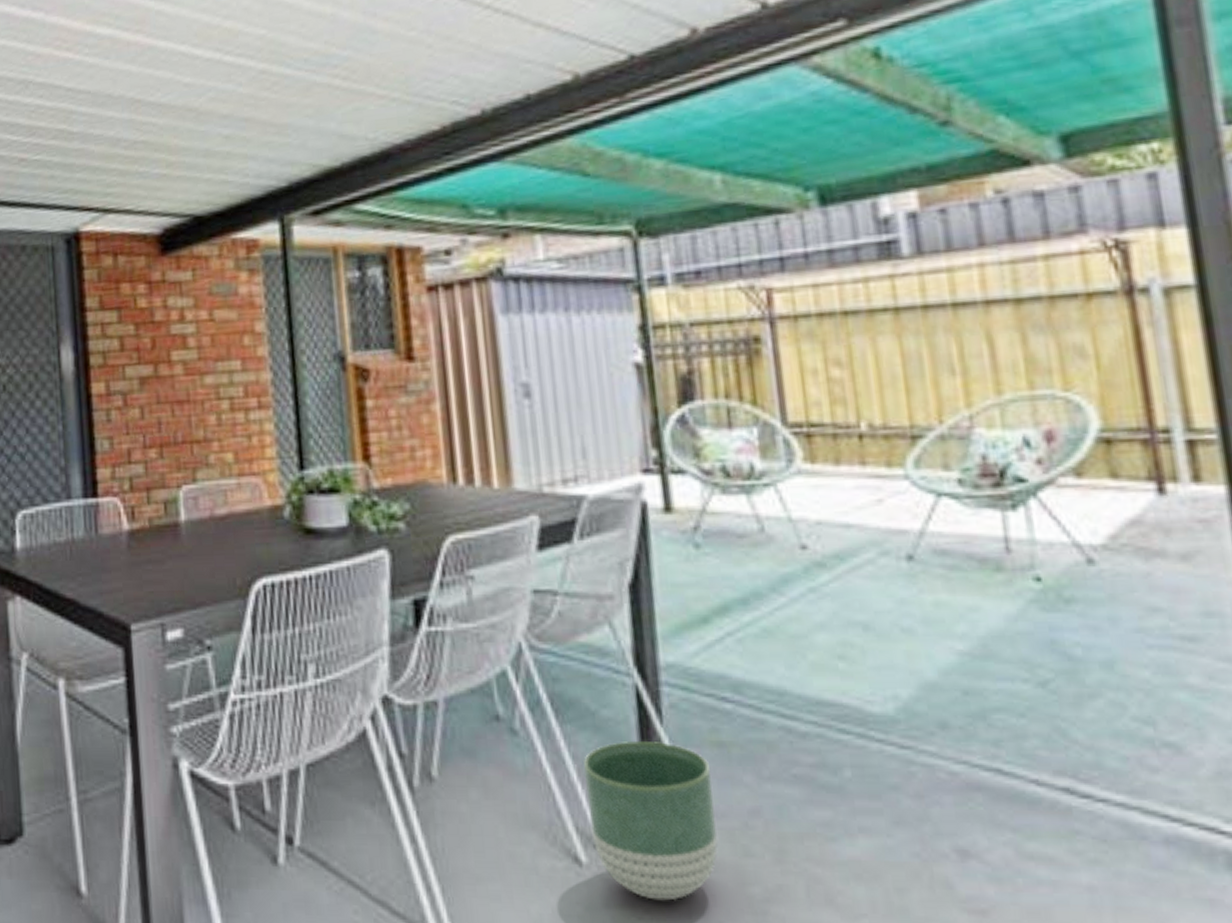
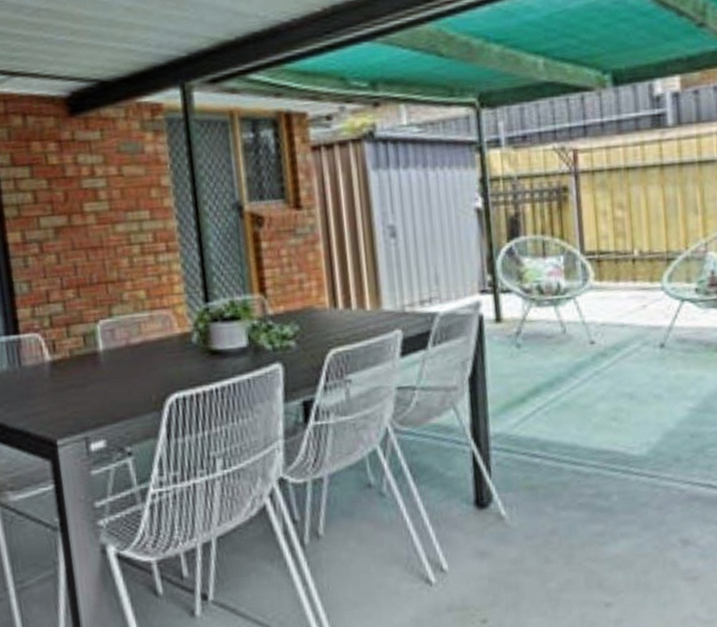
planter: present [584,740,719,901] -> none [434,490,528,602]

